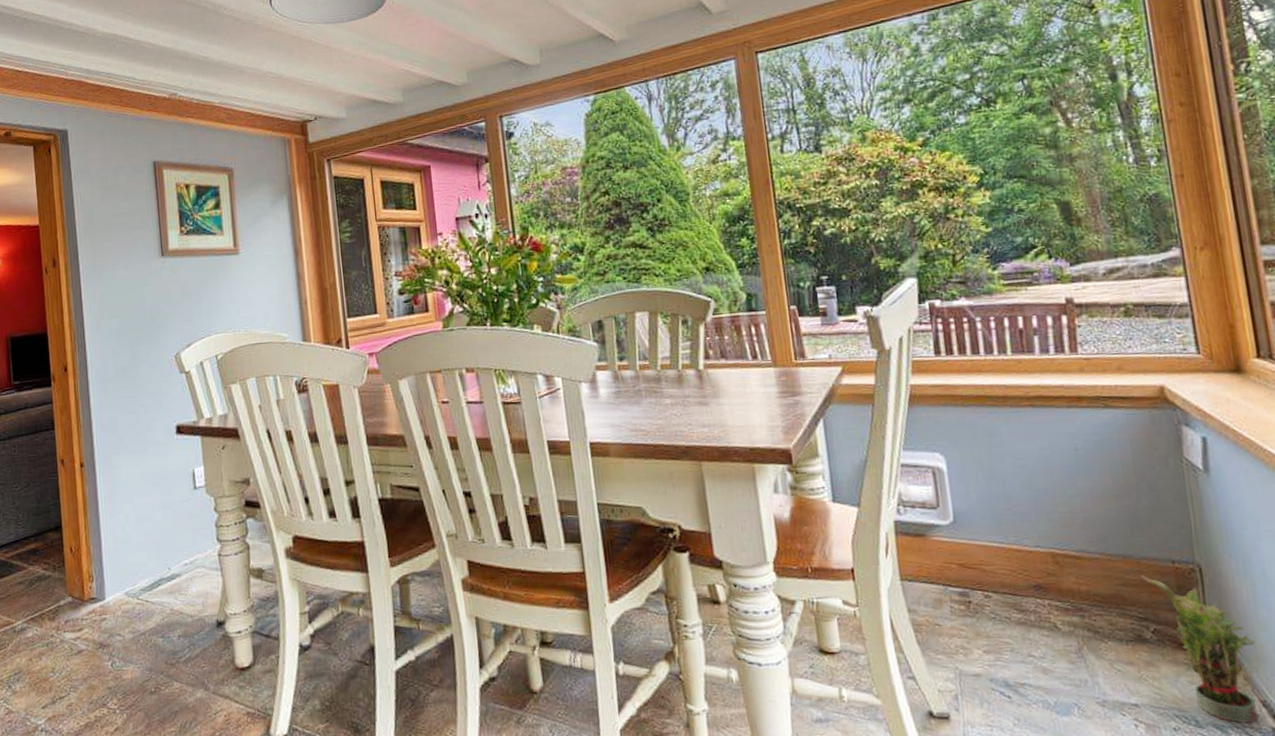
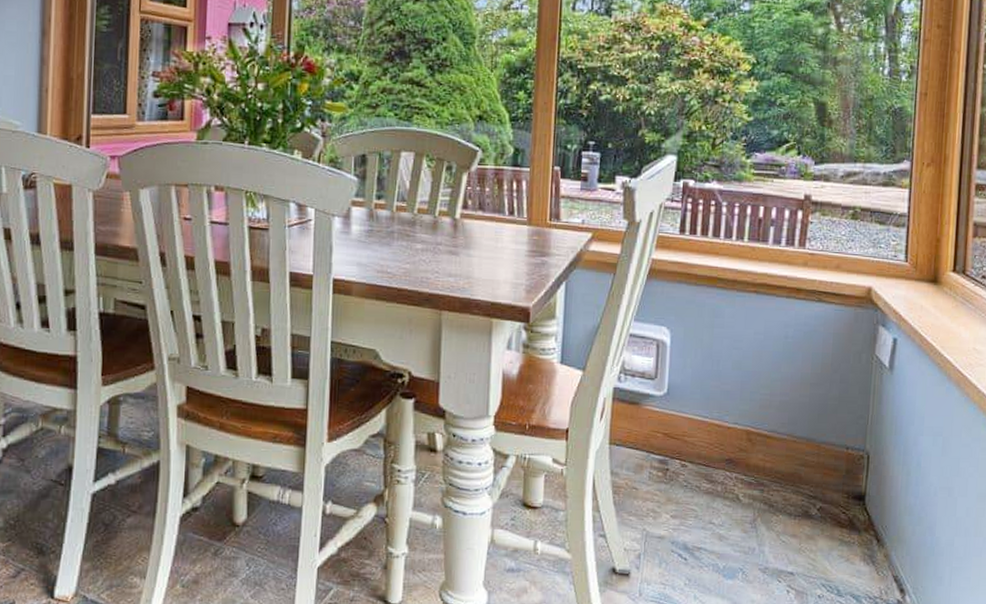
potted plant: present [1141,574,1259,723] -> none [818,456,900,594]

